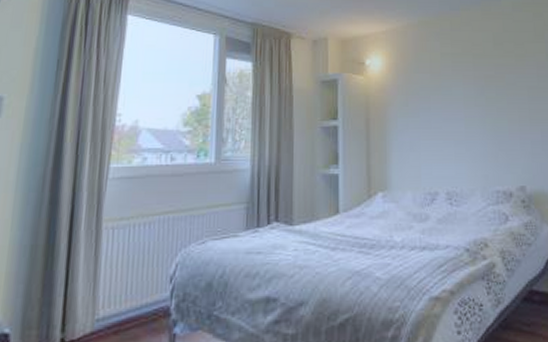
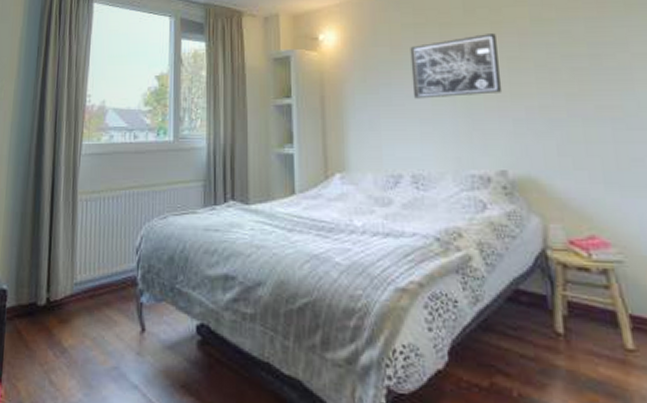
wall art: none [448,65,524,122] -> present [410,33,503,99]

